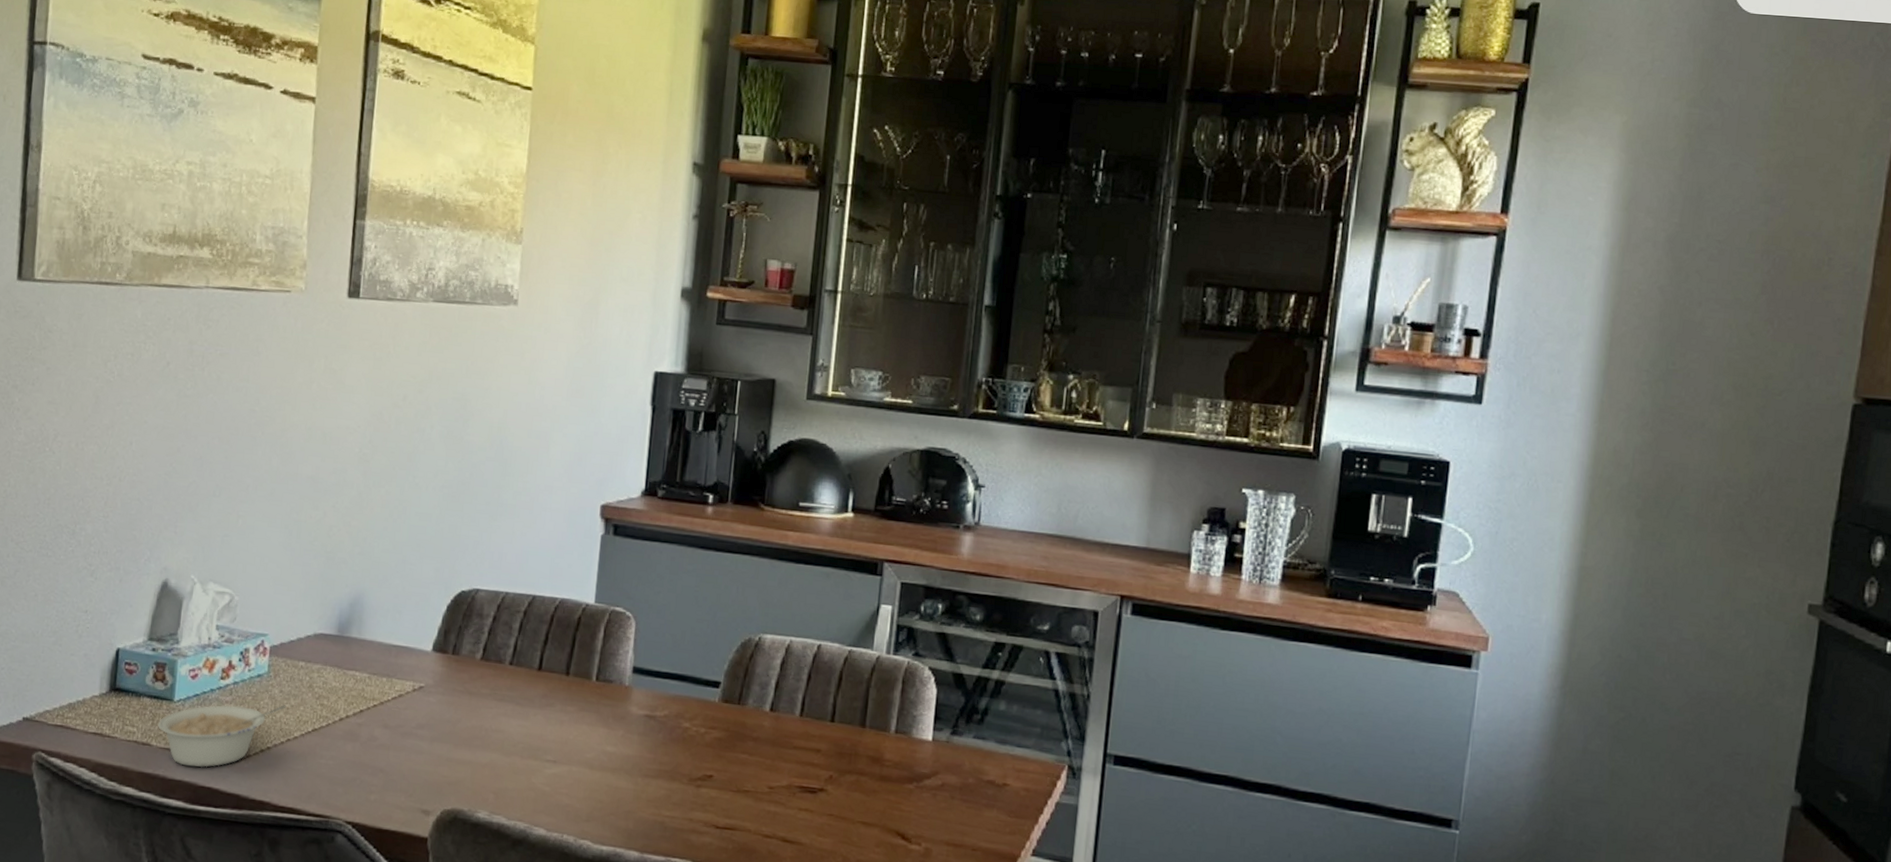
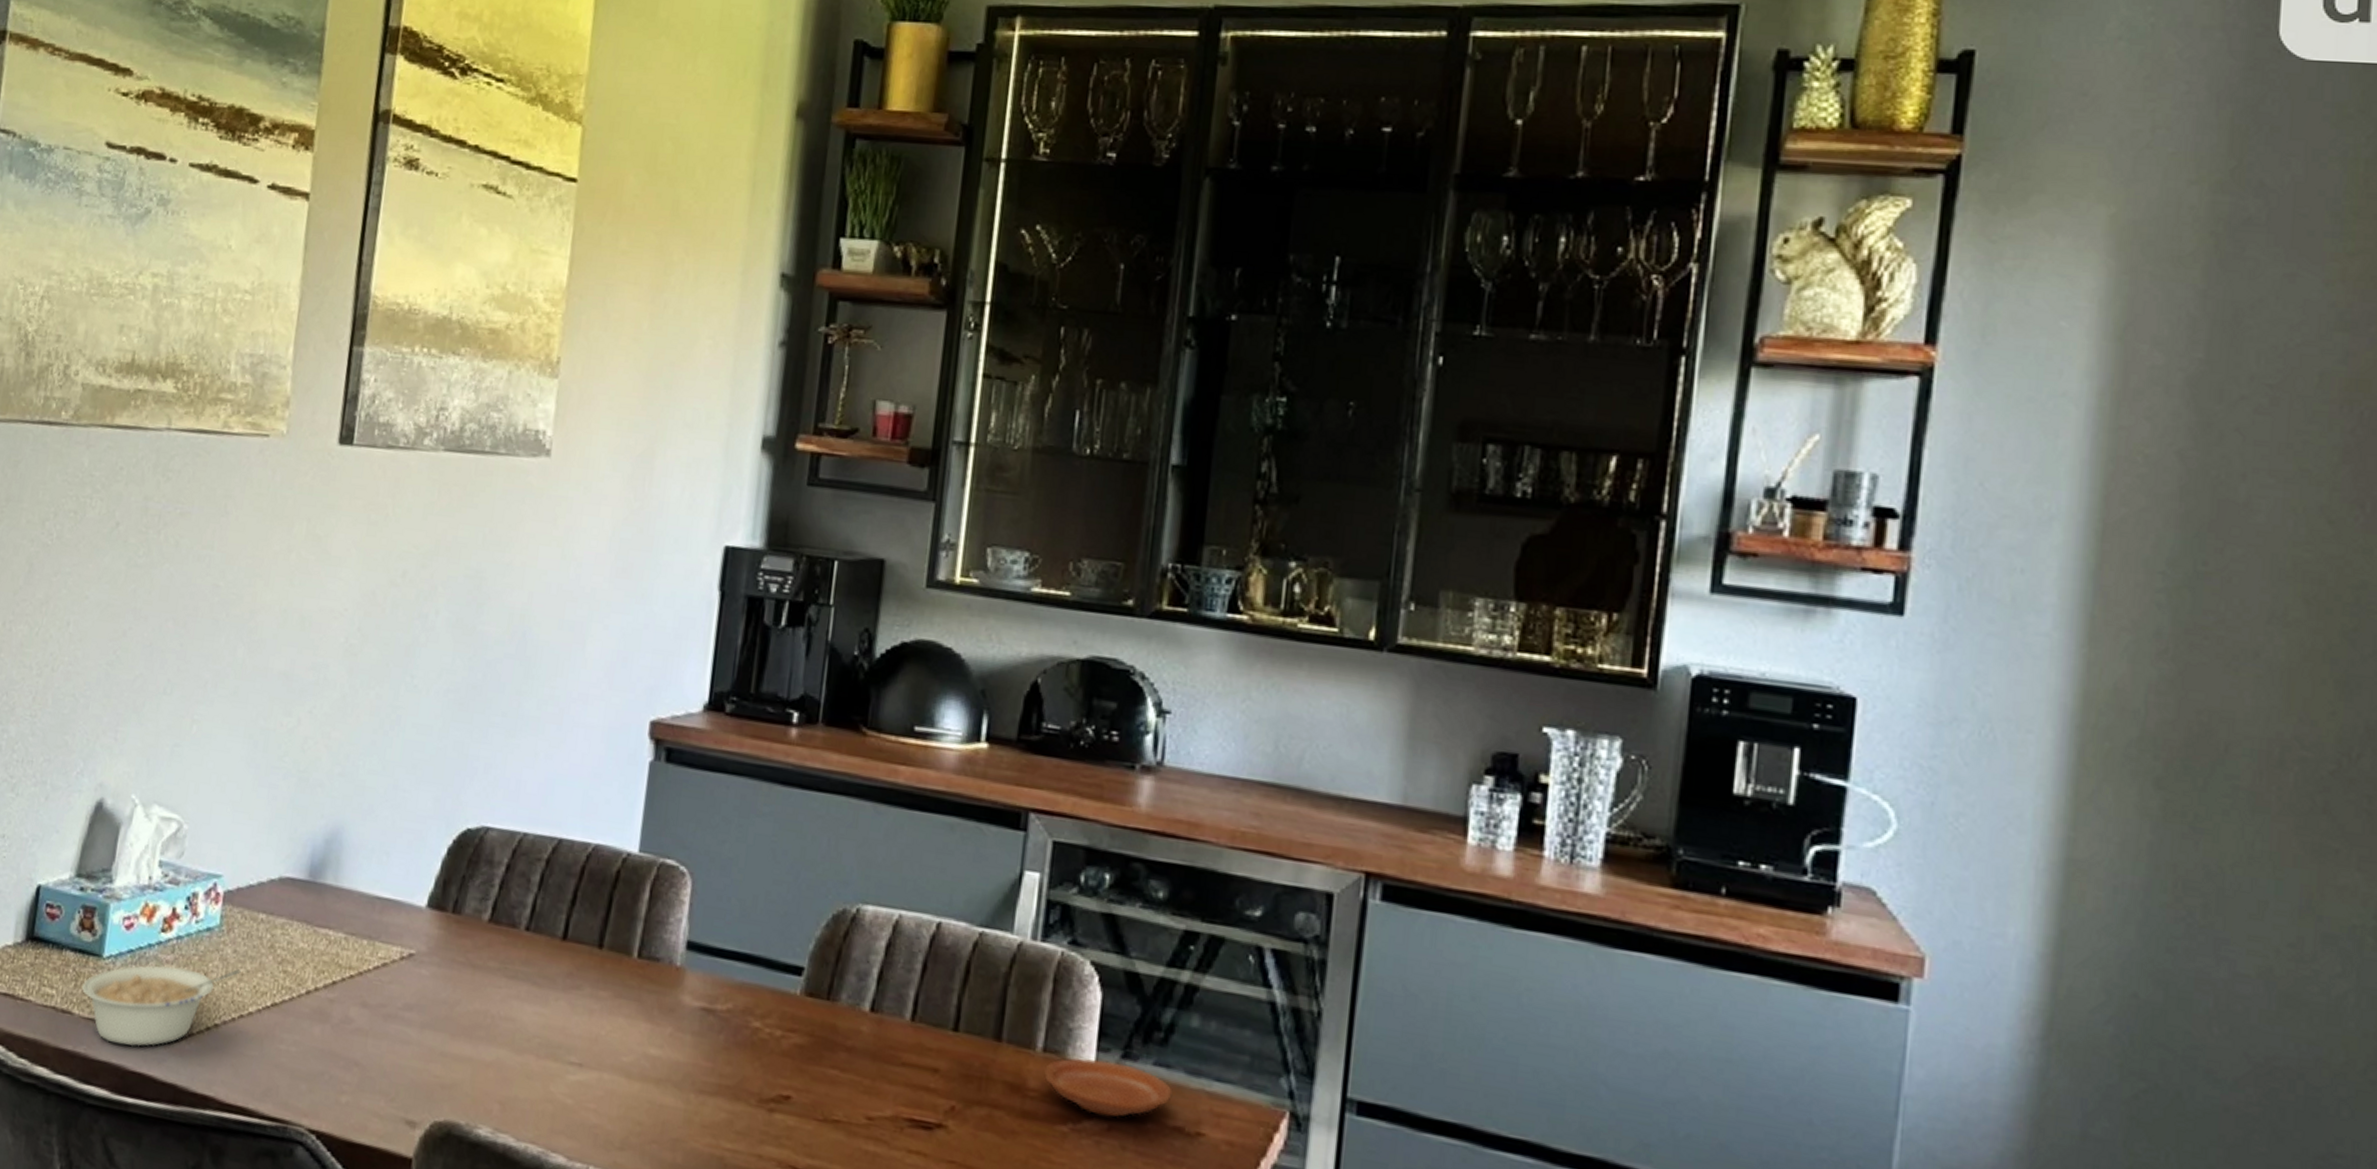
plate: none [896,736,987,777] -> present [1044,1057,1173,1117]

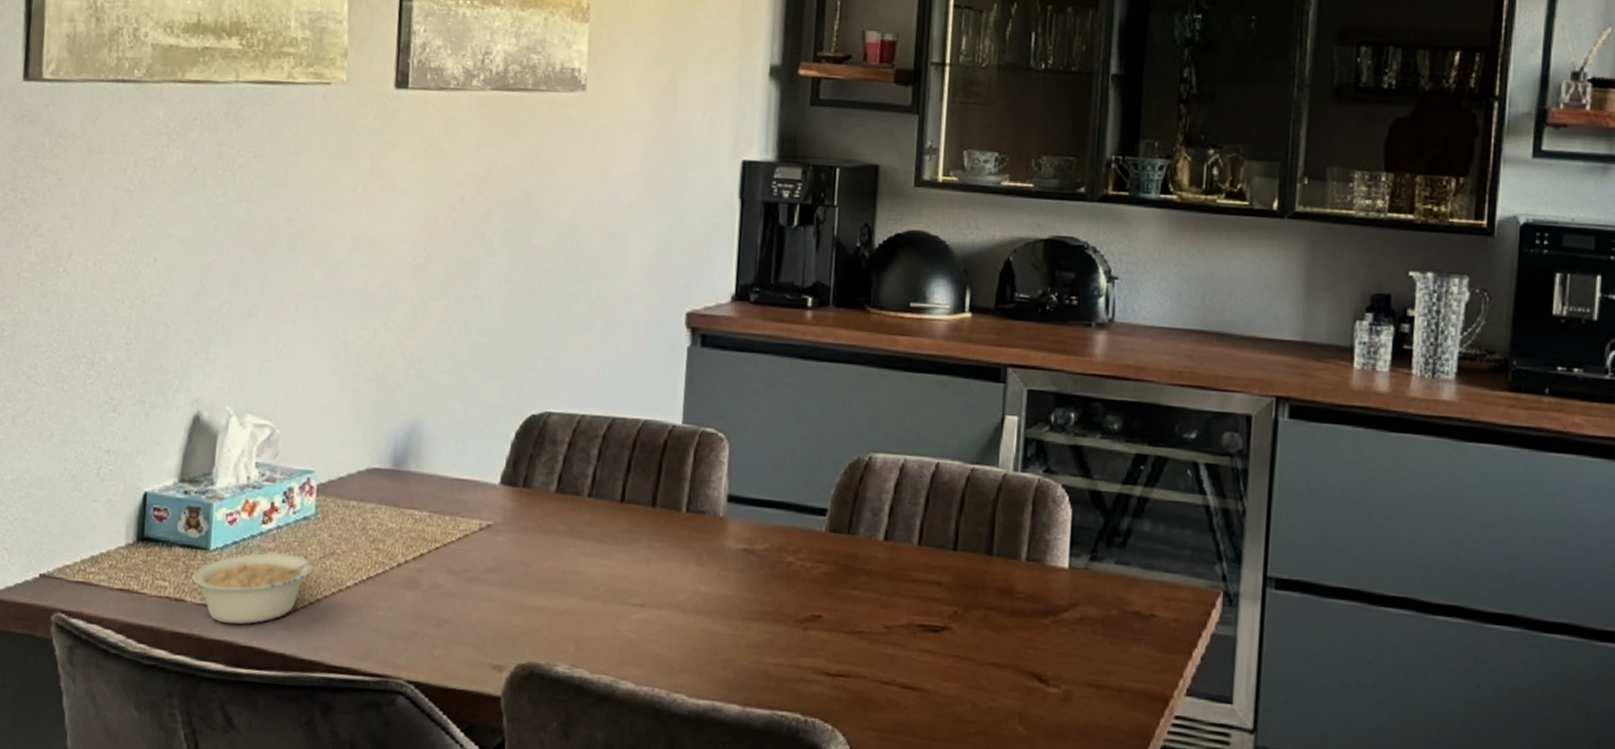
plate: present [1044,1057,1173,1117] -> none [1028,563,1131,609]

